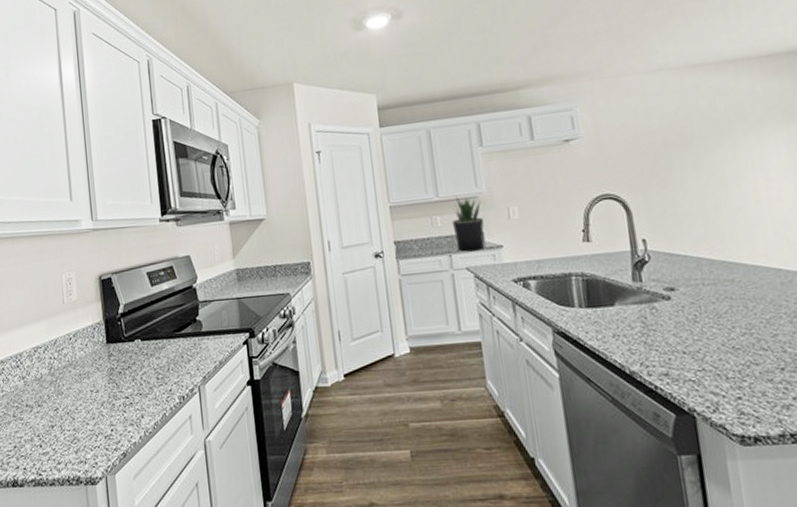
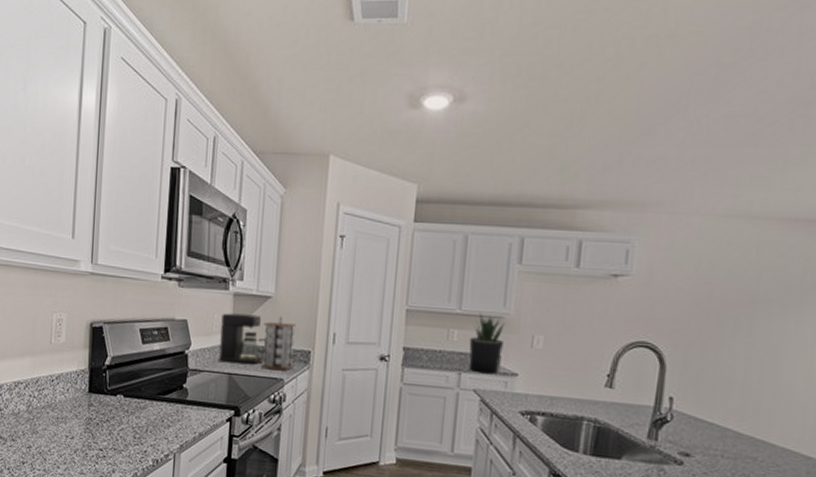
coffee maker: none [221,238,268,289] -> present [219,313,266,364]
spice rack: none [261,234,297,287] -> present [261,315,296,371]

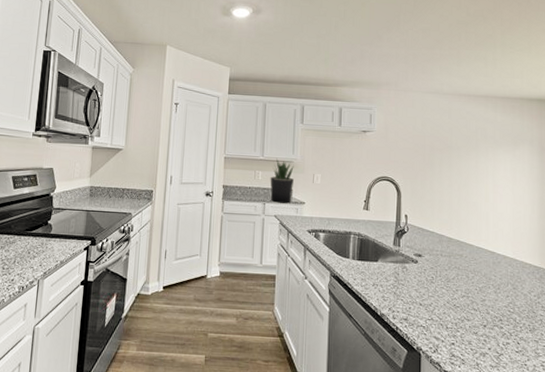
coffee maker: present [219,313,266,364] -> none [79,162,118,202]
spice rack: present [261,315,296,371] -> none [114,163,141,207]

